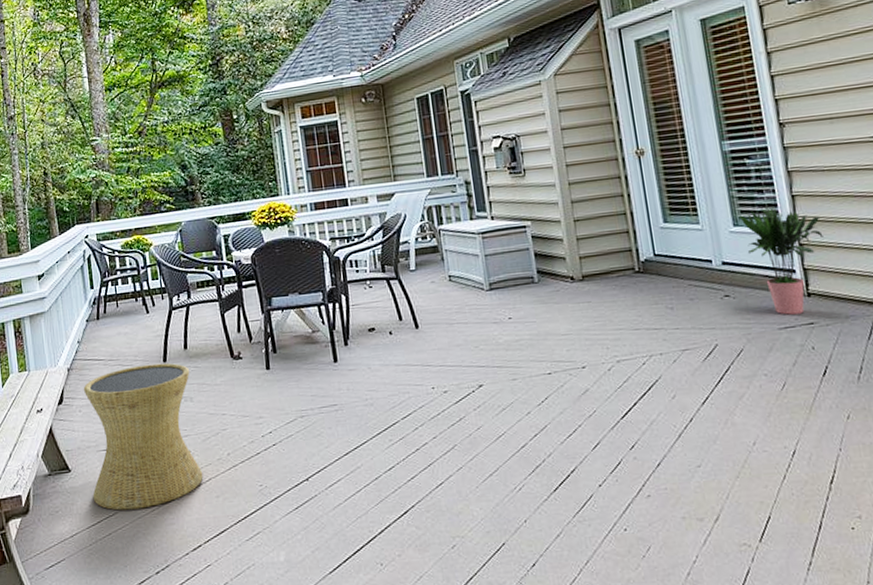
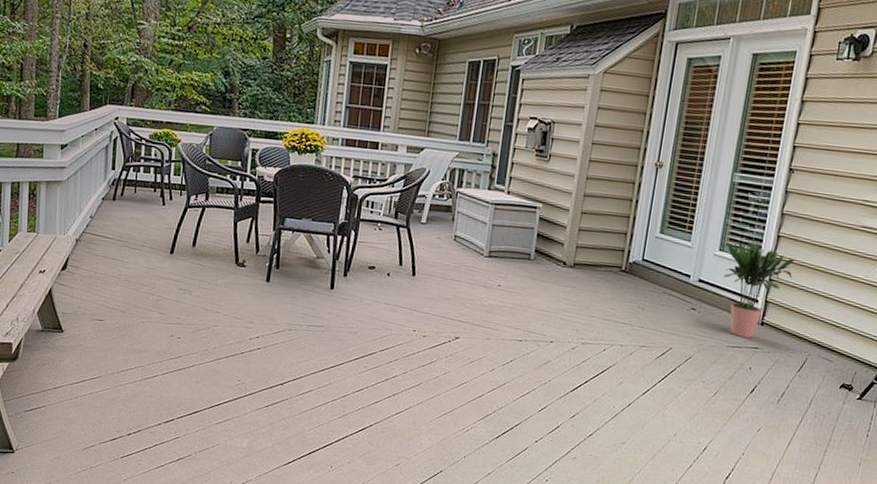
side table: present [83,363,204,511] -> none [80,251,194,379]

